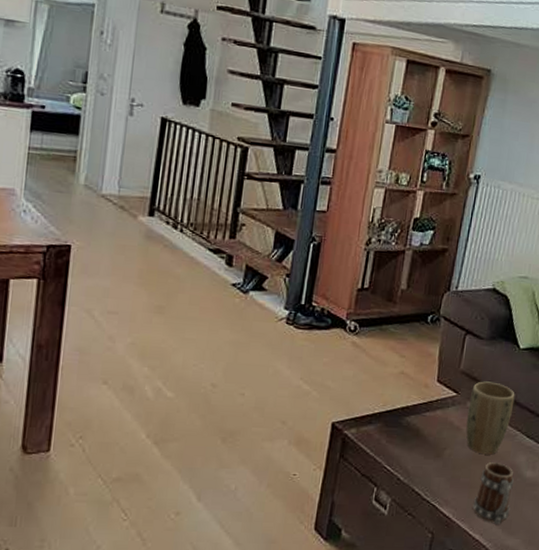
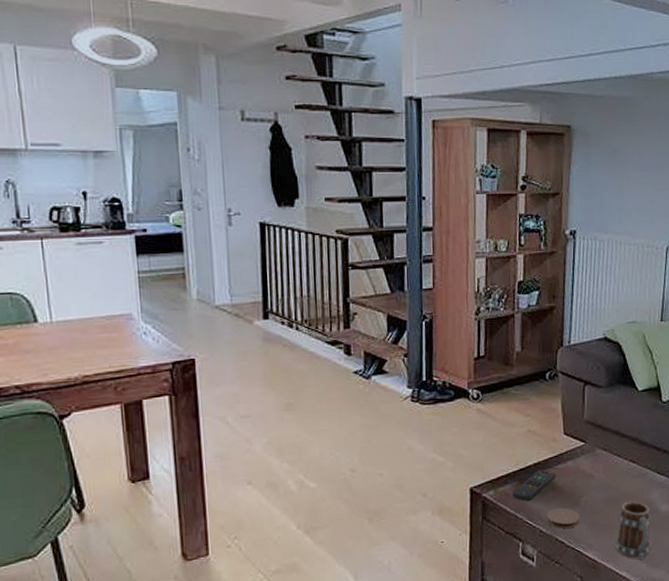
remote control: none [375,414,423,445] -> present [513,469,556,501]
coaster: none [405,457,441,481] -> present [546,508,580,529]
plant pot: present [466,381,515,455] -> none [597,426,641,497]

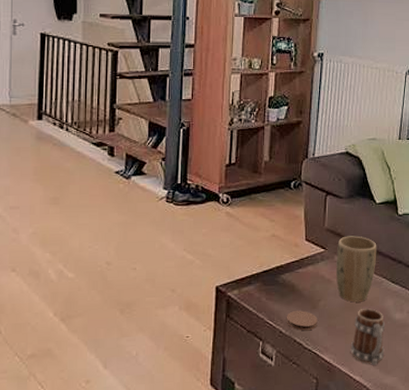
remote control: present [513,469,556,501] -> none [256,272,297,302]
plant pot: none [597,426,641,497] -> present [336,236,377,303]

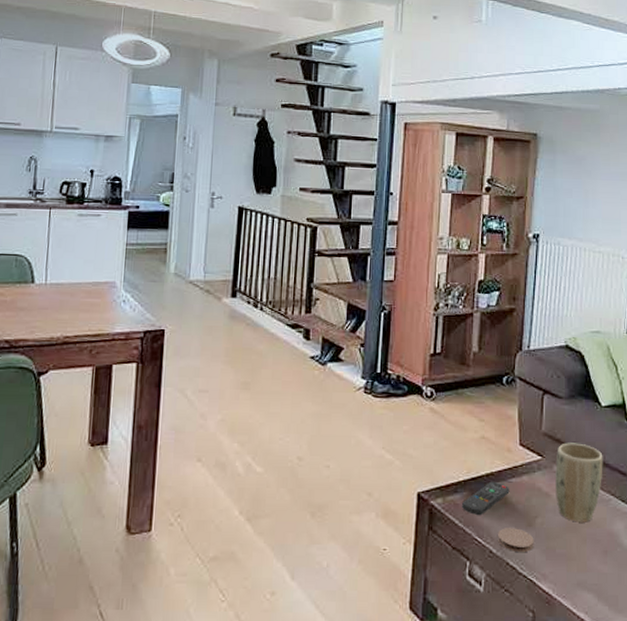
remote control: none [256,272,297,302] -> present [462,481,510,515]
mug: present [350,308,385,366] -> none [573,531,614,602]

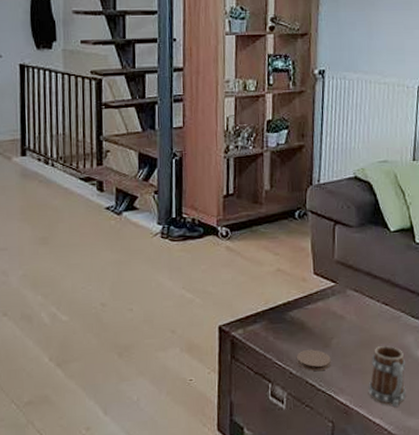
remote control: present [462,481,510,515] -> none [262,309,306,341]
plant pot: present [555,443,603,523] -> none [348,267,394,340]
mug: none [573,531,614,602] -> present [368,346,406,408]

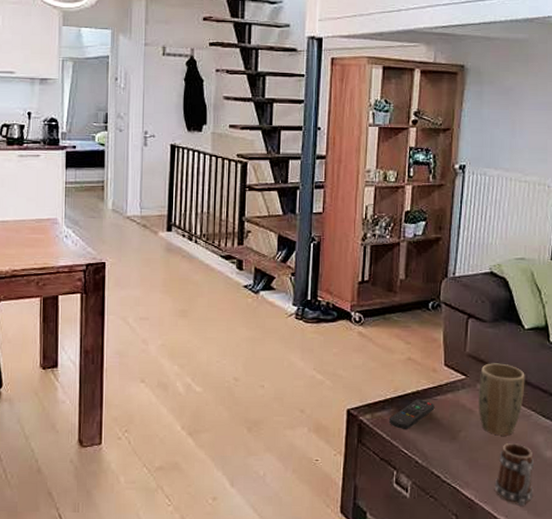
remote control: none [262,309,306,341] -> present [390,398,435,429]
coaster: present [296,349,331,372] -> none [422,441,458,463]
plant pot: none [348,267,394,340] -> present [479,363,525,436]

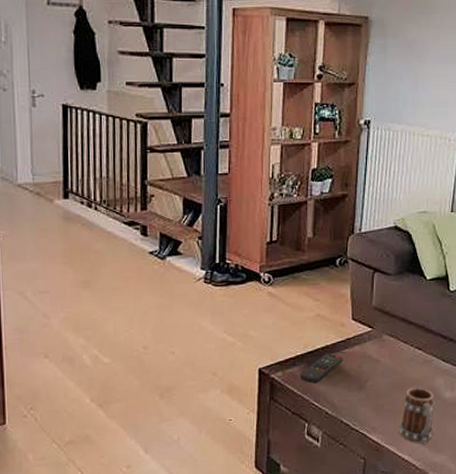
plant pot: present [479,363,525,436] -> none [384,314,427,382]

